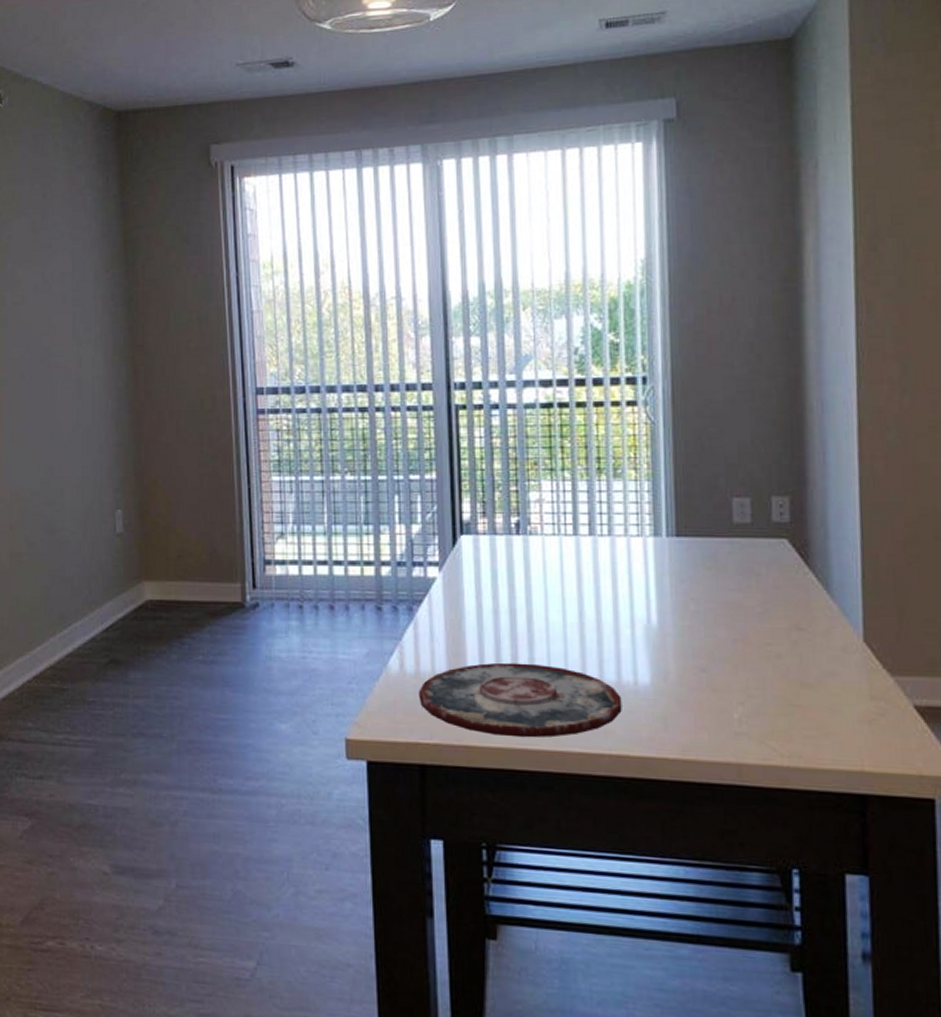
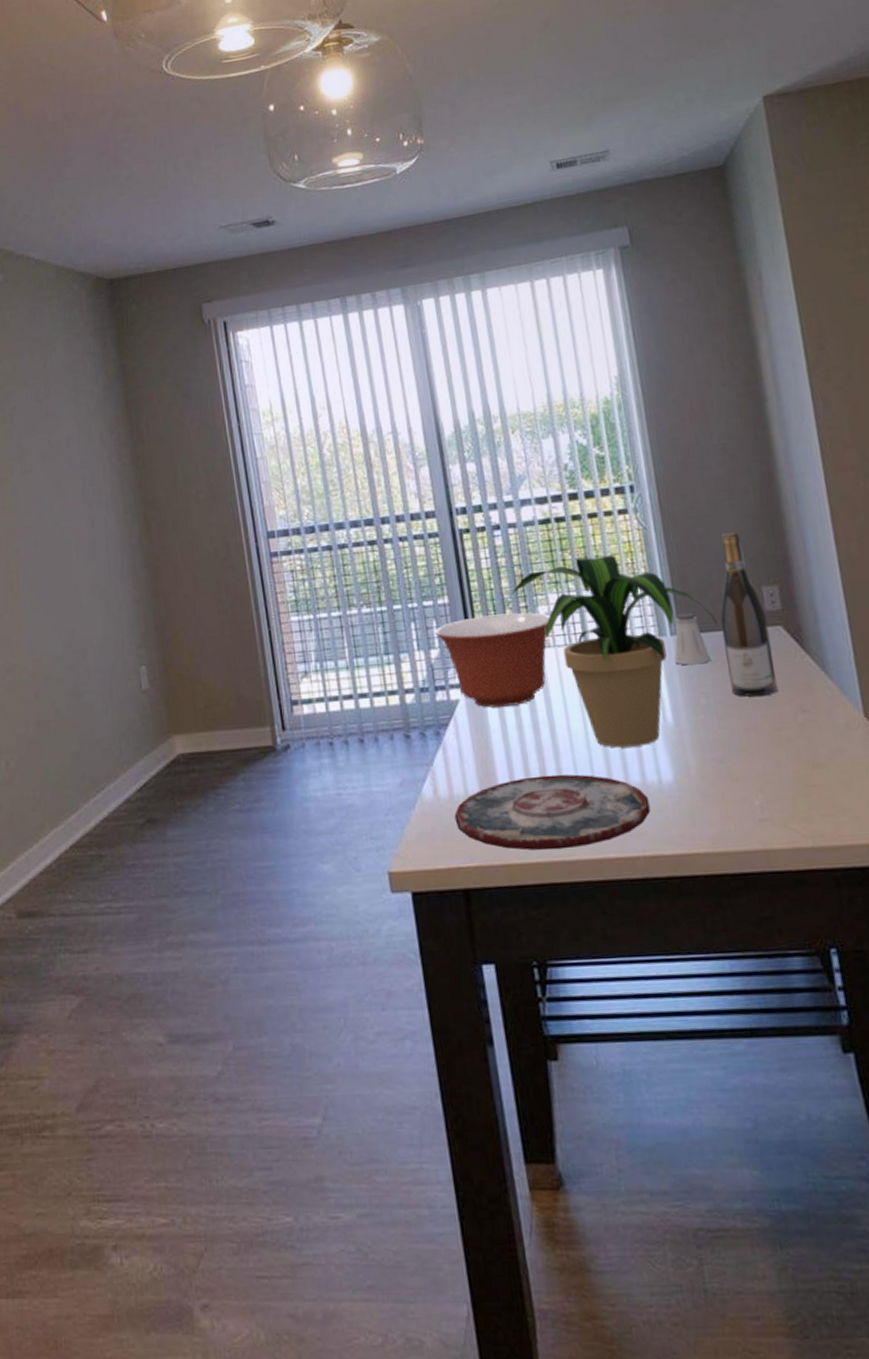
mixing bowl: none [418,496,541,590] -> present [434,612,550,708]
potted plant: none [494,446,719,645] -> present [504,554,718,748]
saltshaker: none [667,515,705,569] -> present [674,613,710,666]
wine bottle: none [722,436,775,608] -> present [720,532,779,697]

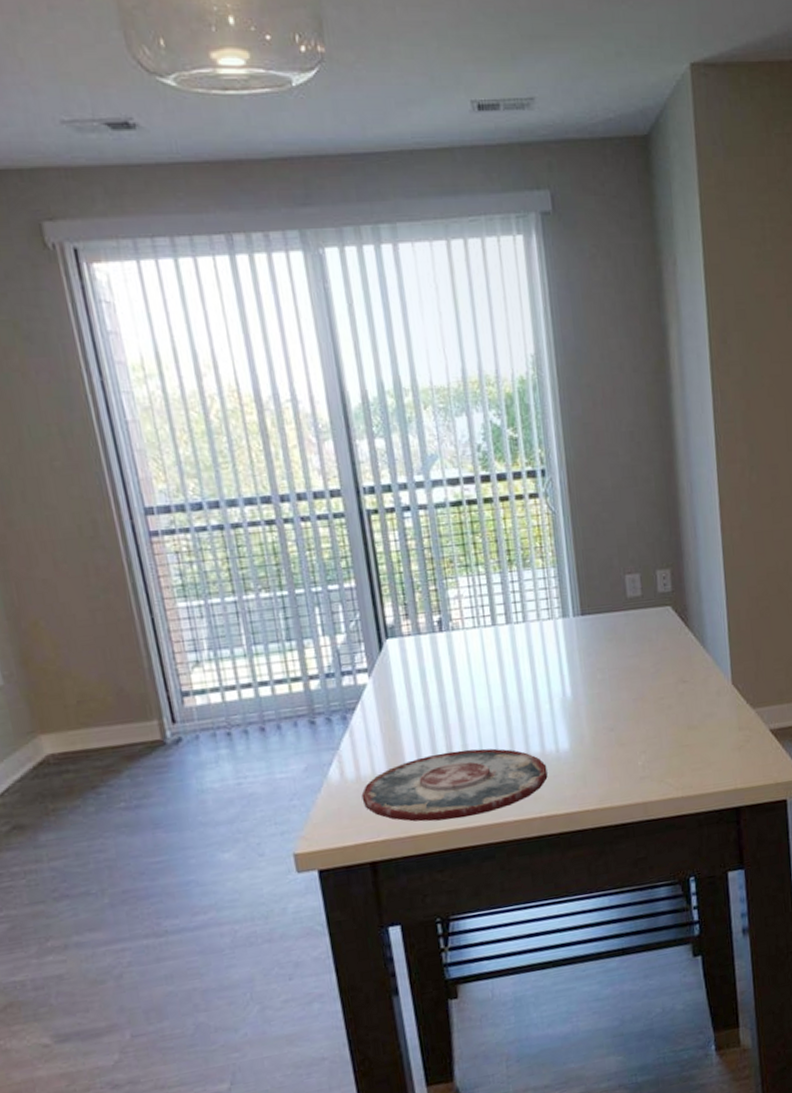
mixing bowl: present [434,612,550,708] -> none [340,595,460,691]
potted plant: present [504,554,718,748] -> none [414,538,616,723]
saltshaker: present [674,613,710,666] -> none [575,595,607,644]
wine bottle: present [720,532,779,697] -> none [618,518,664,671]

